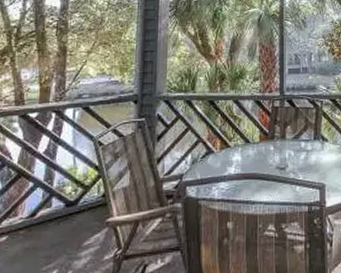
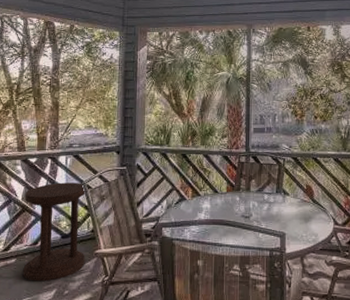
side table: none [15,139,98,262] -> present [22,182,87,282]

